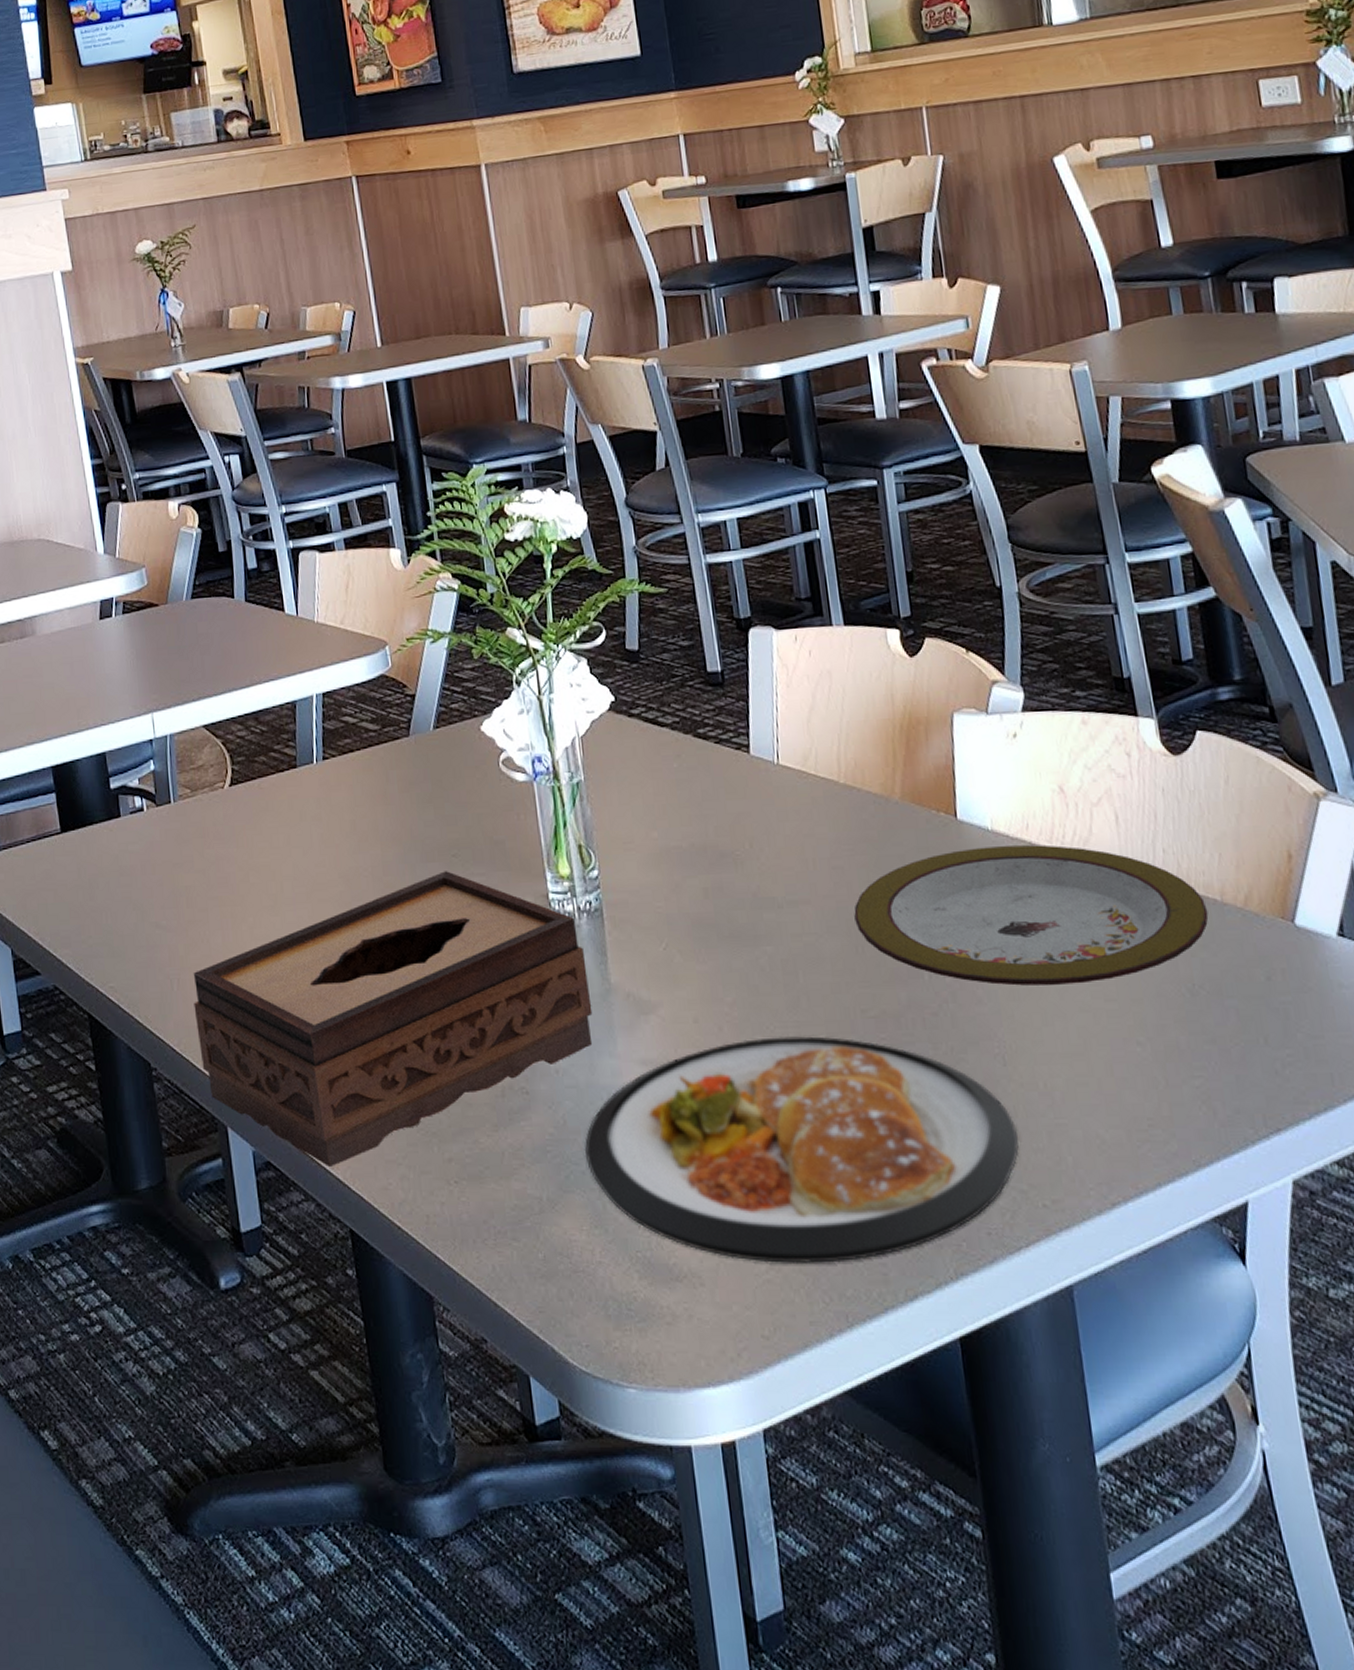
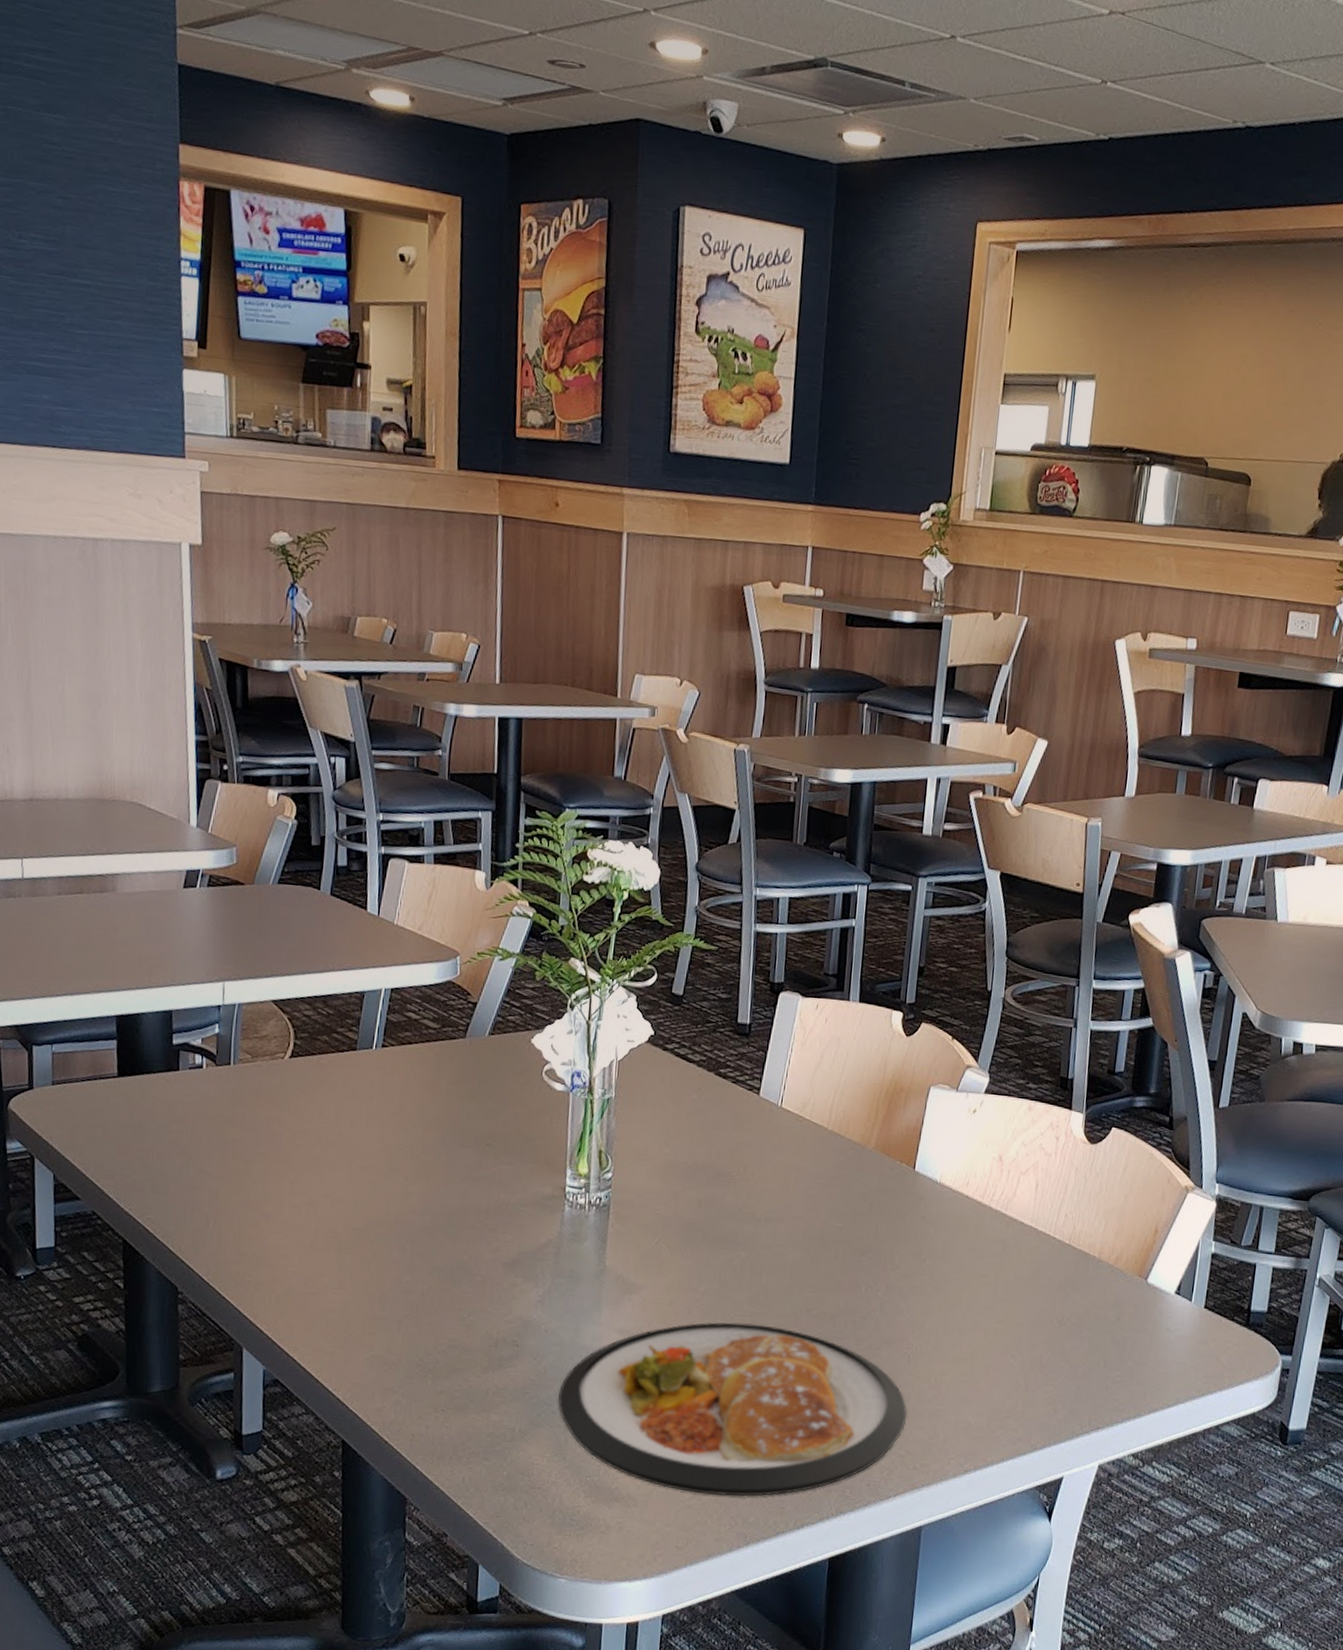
tissue box: present [193,871,593,1167] -> none [226,1157,588,1389]
plate: present [854,845,1209,986] -> none [816,1194,1087,1308]

